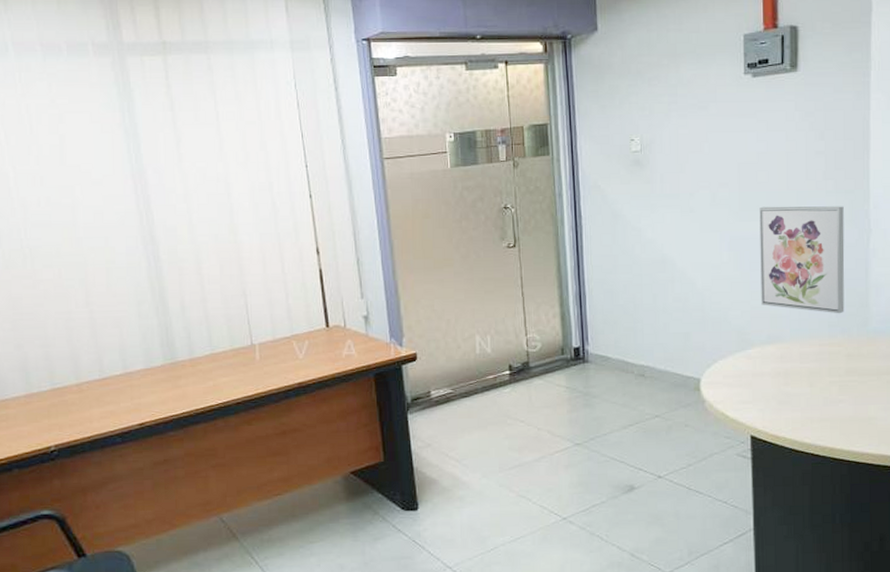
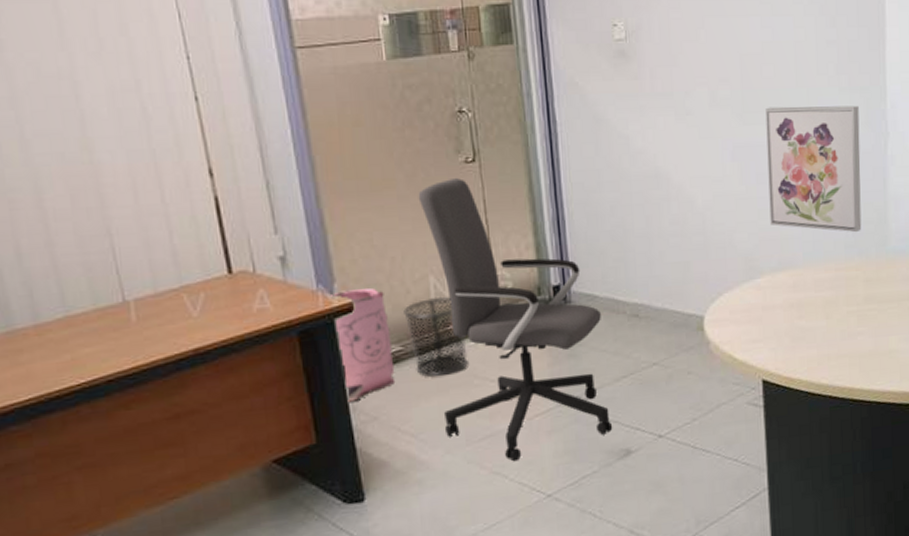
bag: none [400,342,446,431] -> present [331,287,396,402]
waste bin: none [455,352,503,416] -> present [403,296,468,378]
office chair: none [470,259,620,488] -> present [418,177,613,462]

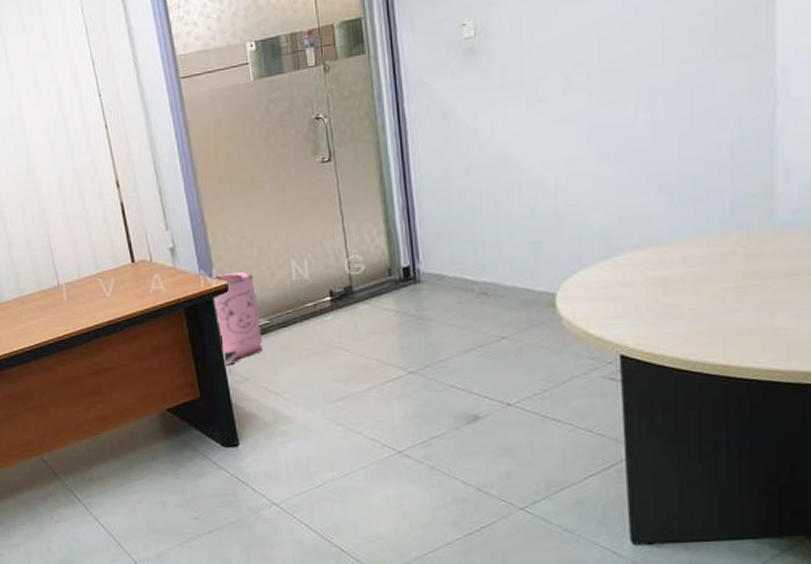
waste bin: present [403,296,468,378] -> none [269,278,325,347]
office chair: present [418,177,613,462] -> none [281,175,461,421]
wall art: present [765,105,862,233] -> none [627,75,742,207]

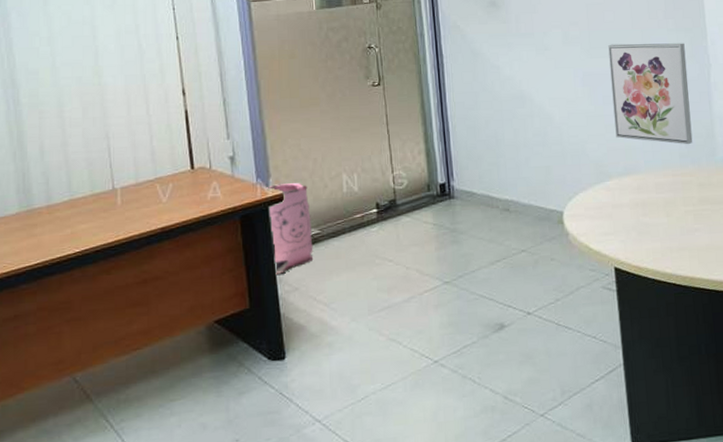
wall art: none [627,75,742,207] -> present [608,43,693,145]

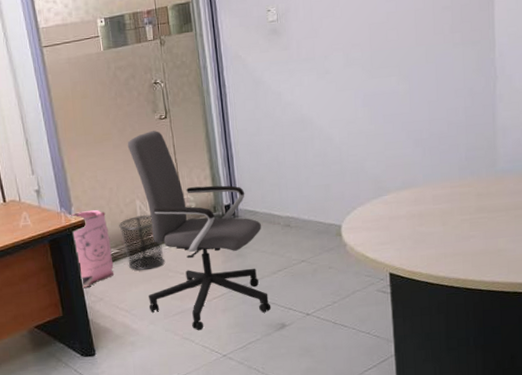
waste bin: none [322,190,371,257] -> present [119,214,165,271]
office chair: none [336,97,489,331] -> present [127,130,271,331]
wall art: present [608,43,693,145] -> none [390,56,474,158]

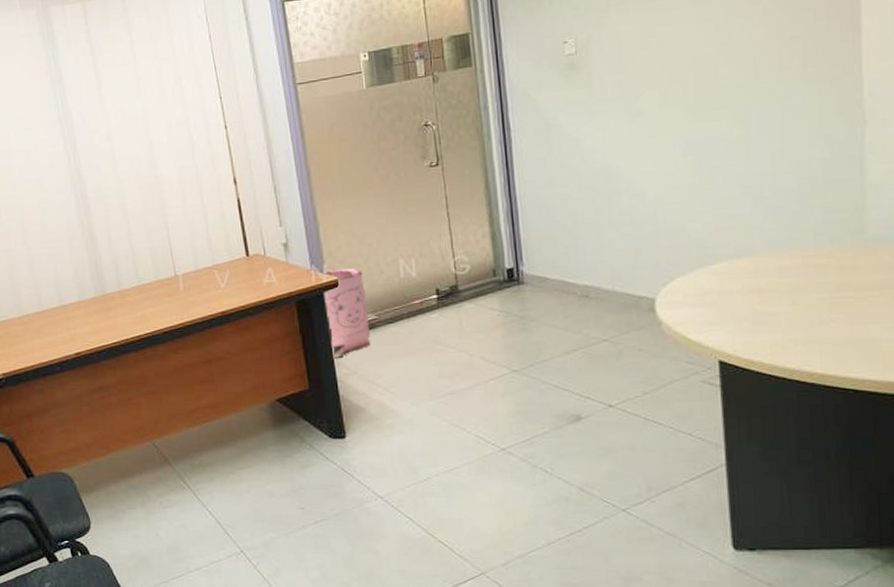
waste bin: present [119,214,165,271] -> none [378,276,432,342]
office chair: present [127,130,271,331] -> none [390,179,564,417]

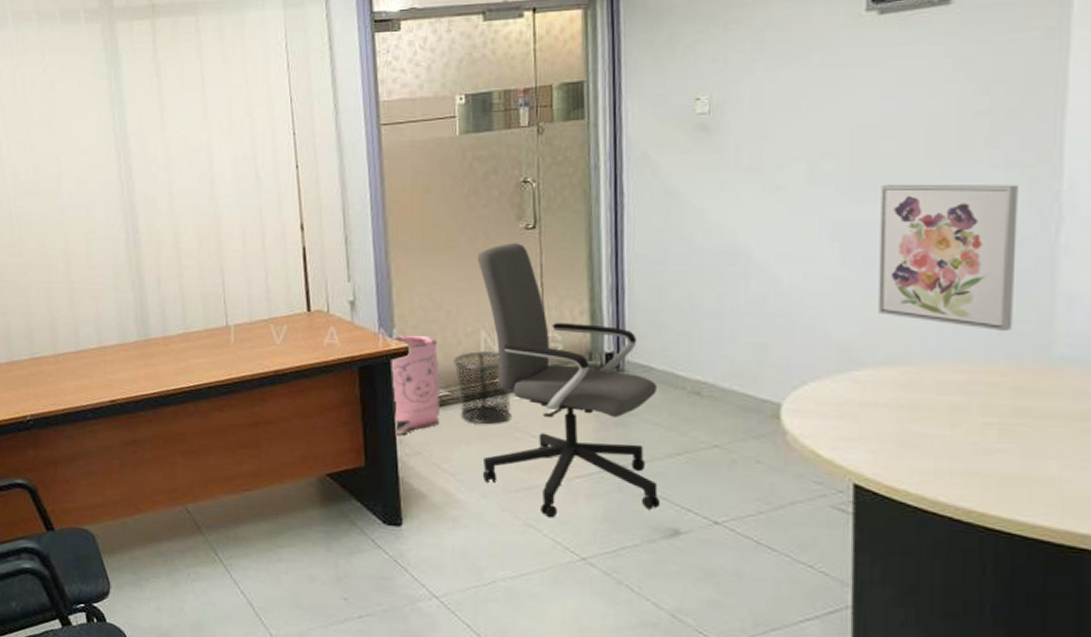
waste bin: none [378,276,432,342] -> present [454,350,511,425]
office chair: none [390,179,564,417] -> present [477,242,661,518]
wall art: none [721,96,834,221] -> present [878,184,1018,332]

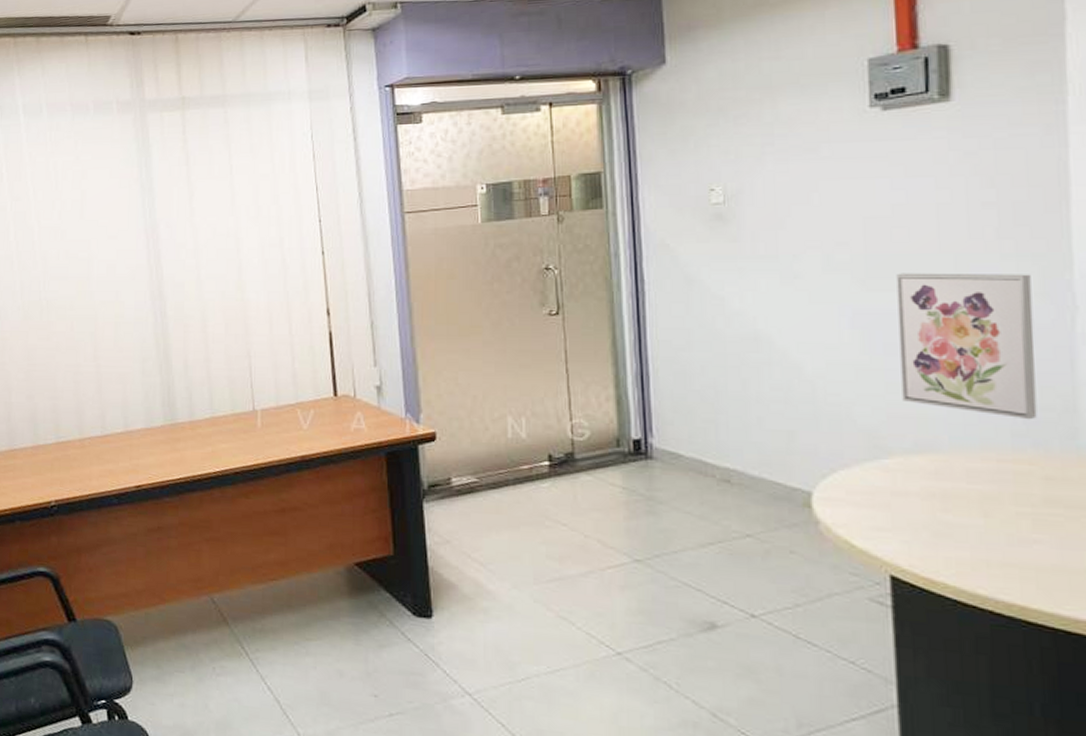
bag: present [390,335,441,435] -> none [417,420,469,523]
waste bin: present [454,350,511,425] -> none [481,436,540,512]
office chair: present [477,242,661,518] -> none [502,328,696,611]

